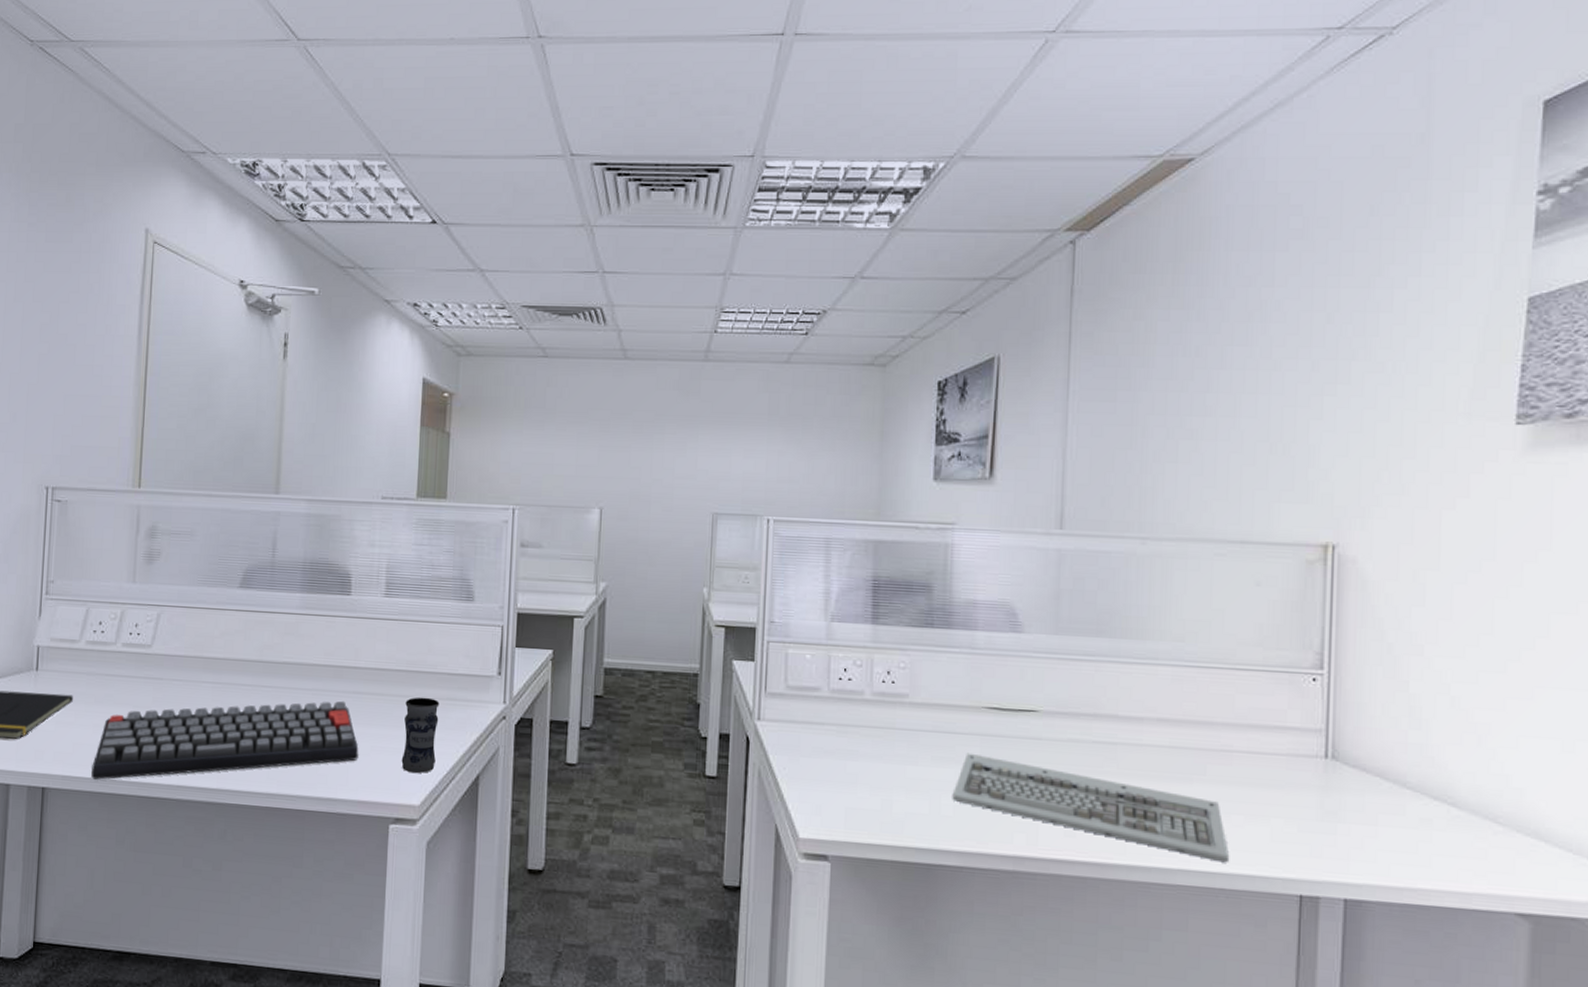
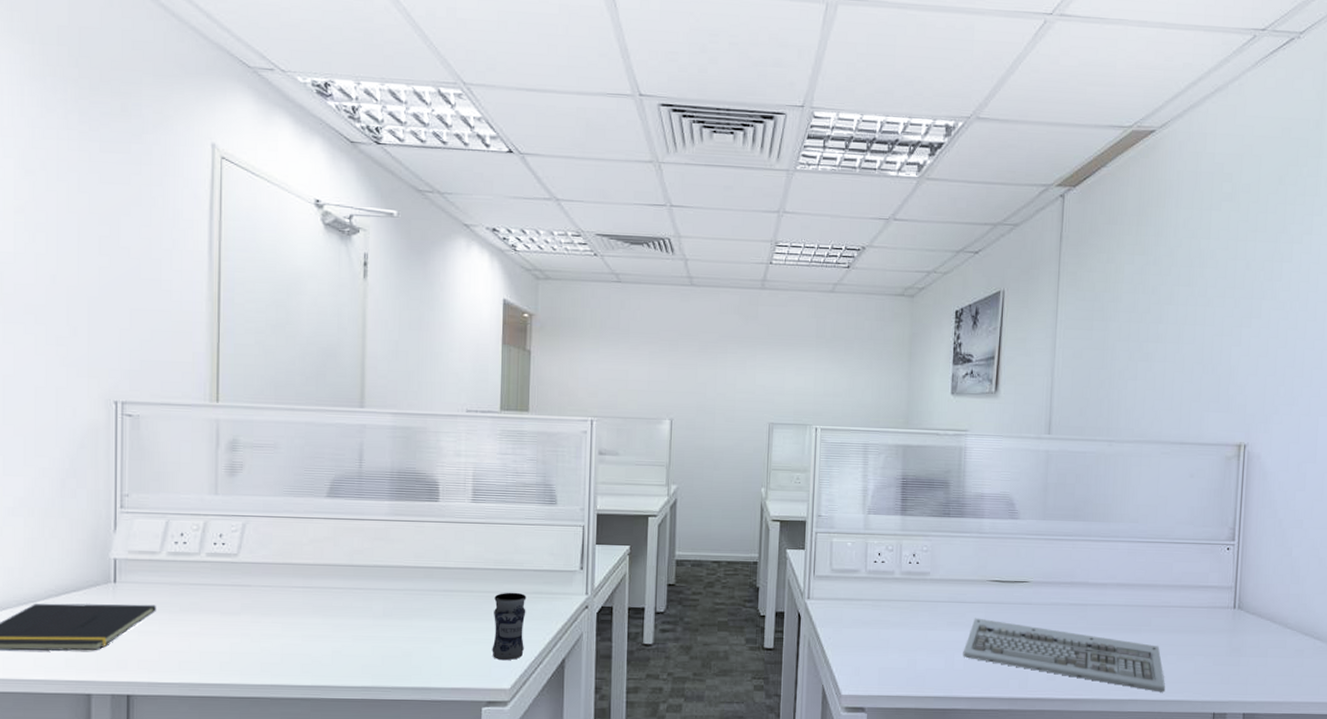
keyboard: present [91,700,359,780] -> none [180,598,451,684]

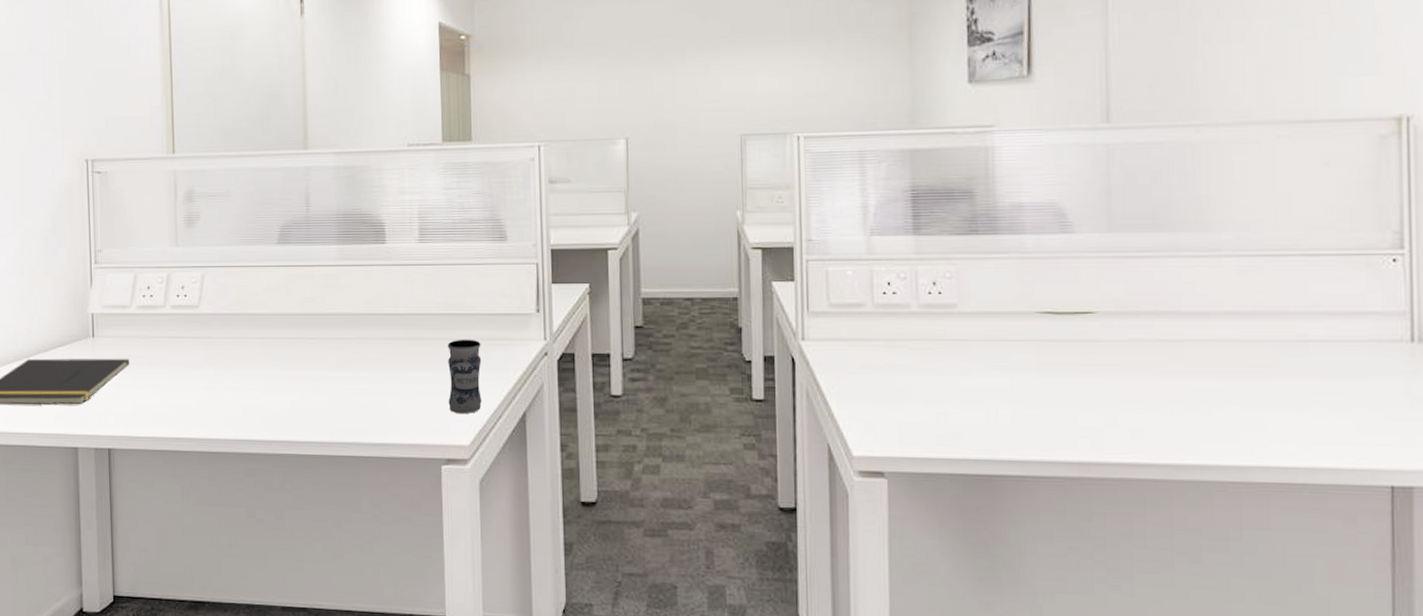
keyboard: present [963,618,1166,692] -> none [1009,360,1312,457]

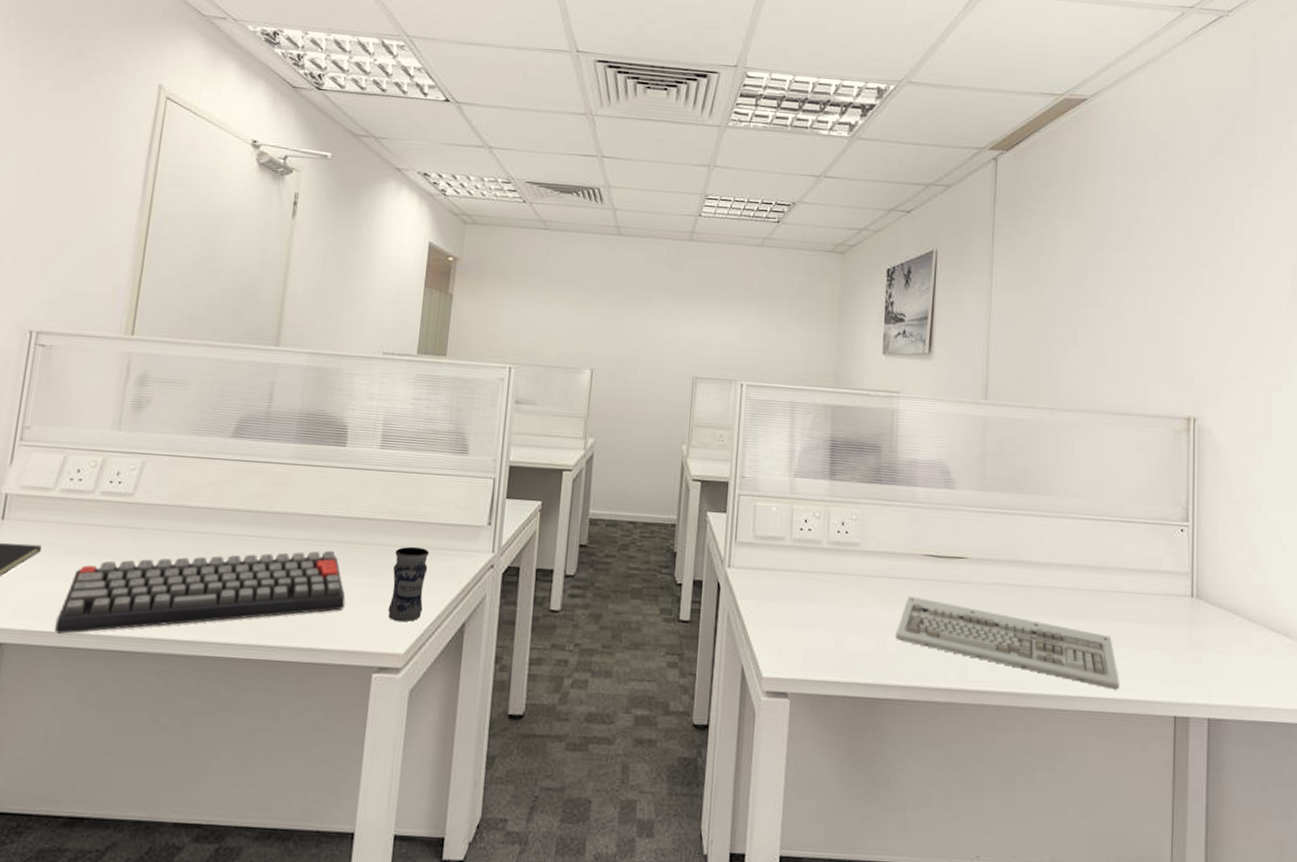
keyboard: none [153,347,406,438] -> present [55,550,346,634]
keyboard: none [1009,360,1312,457] -> present [895,596,1120,690]

